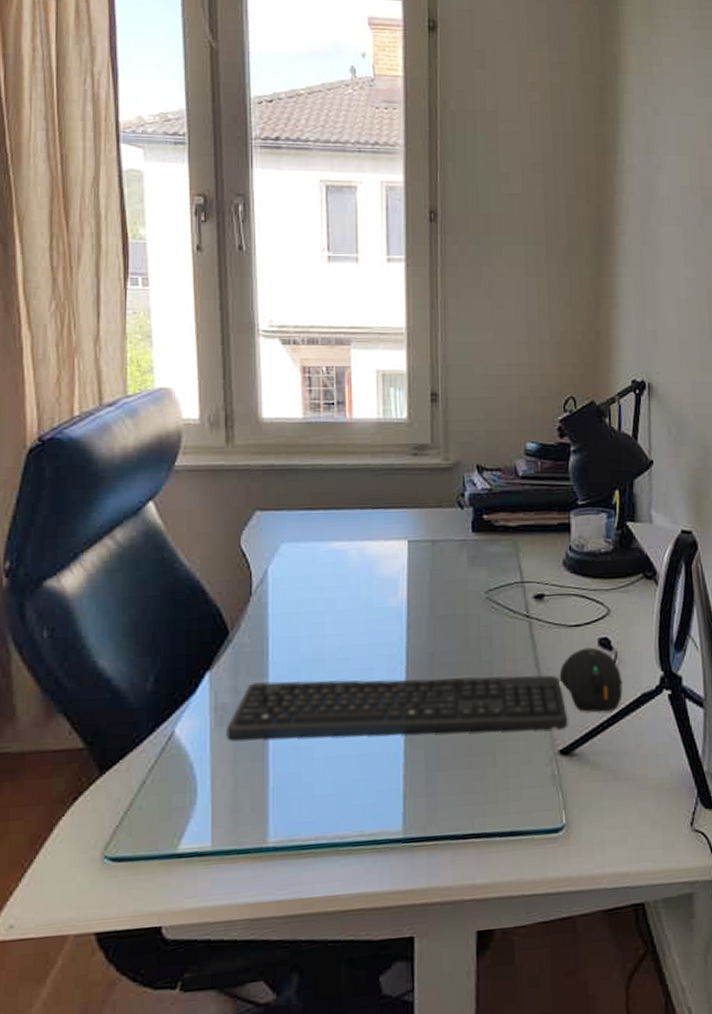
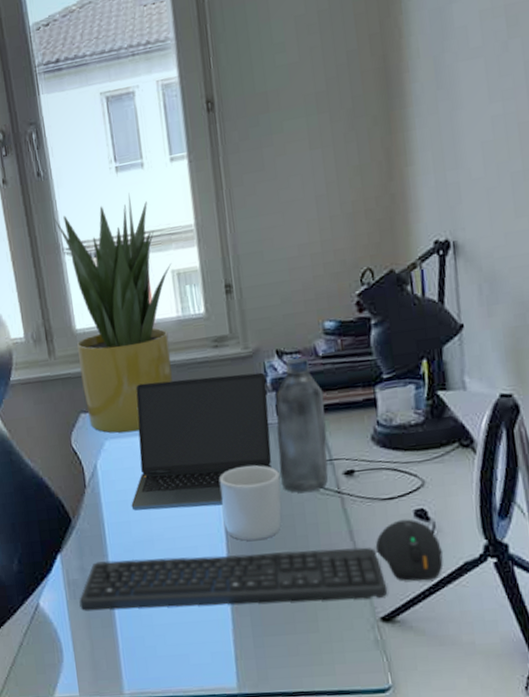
planter: none [253,284,378,537] -> present [54,192,173,433]
laptop: none [303,484,464,626] -> present [131,372,272,511]
mug: none [404,583,470,665] -> present [218,465,282,541]
water bottle: none [469,475,520,615] -> present [275,357,329,493]

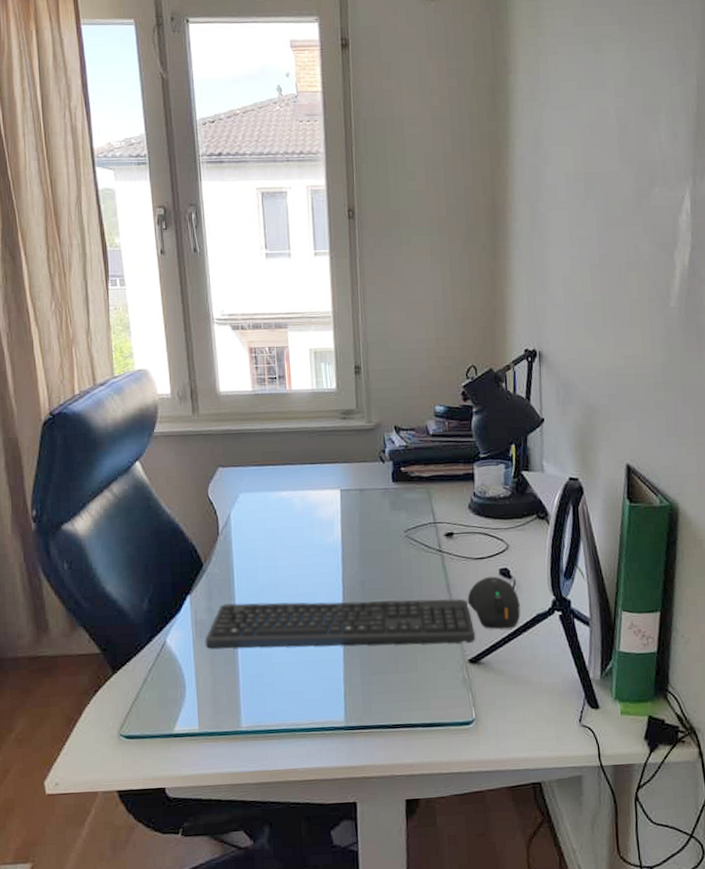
planter: present [54,192,173,433] -> none [207,277,310,488]
laptop: present [131,372,272,511] -> none [259,444,386,559]
mug: present [218,465,282,541] -> none [339,524,392,590]
water bottle: present [275,357,329,493] -> none [391,434,433,550]

